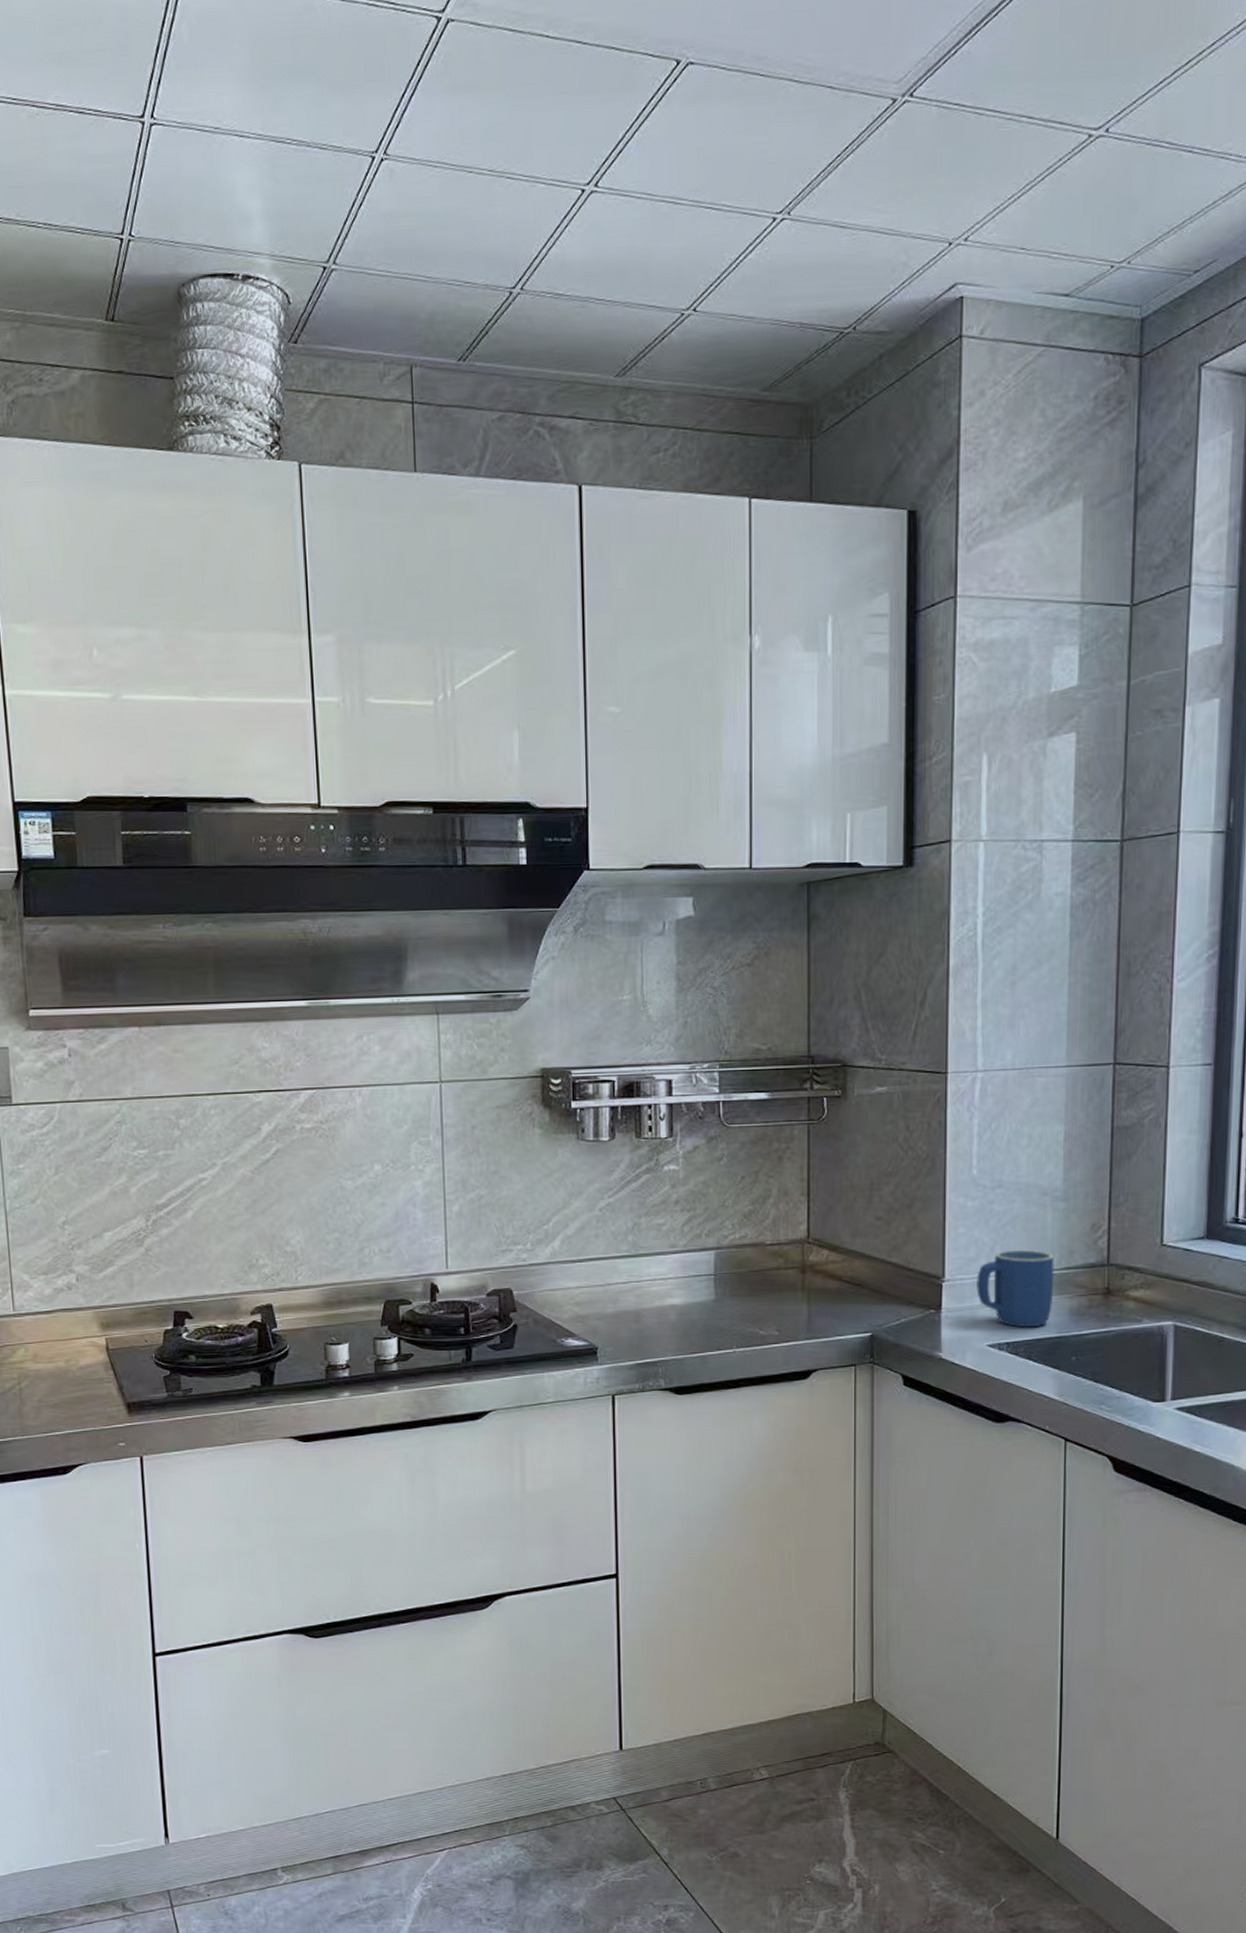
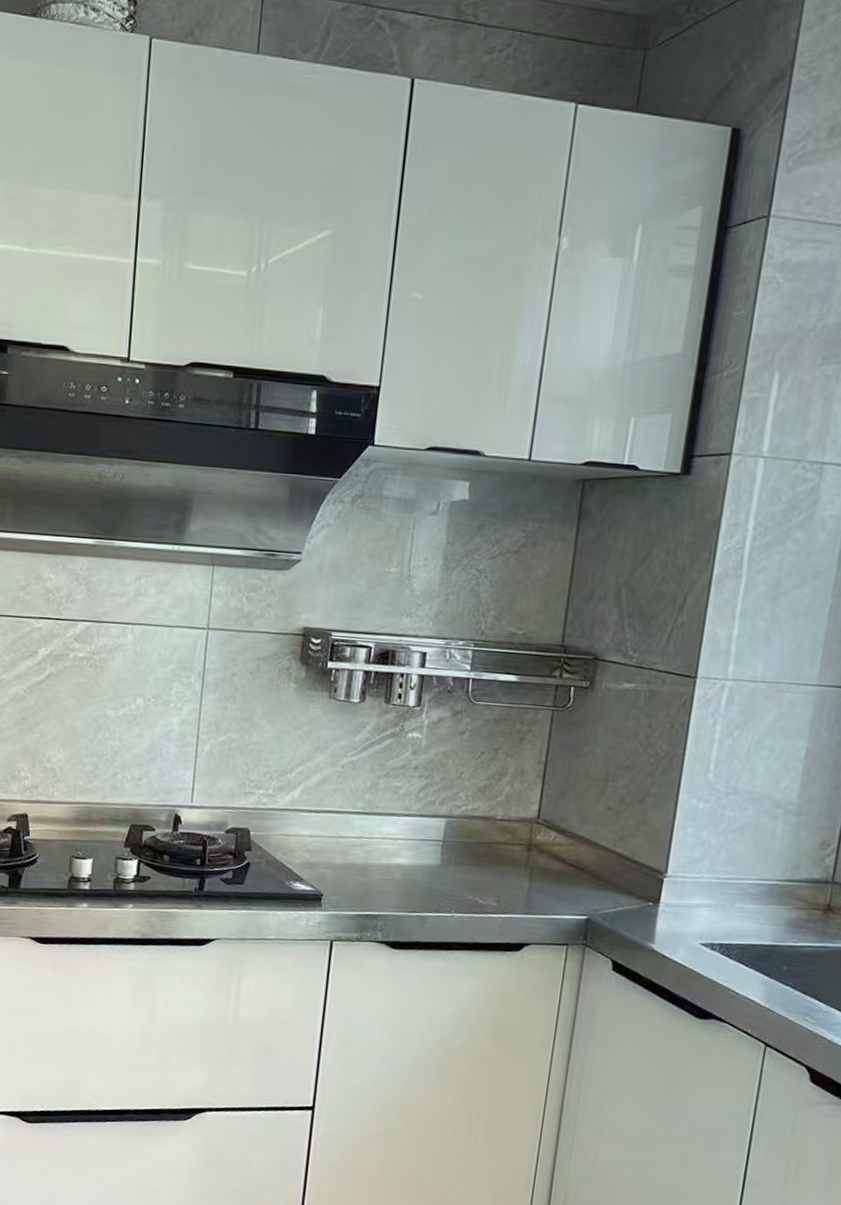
mug: present [976,1249,1055,1328] -> none [696,855,780,933]

